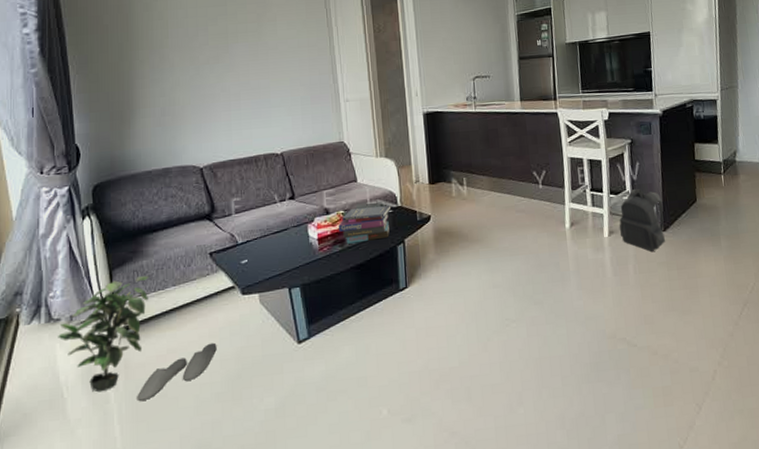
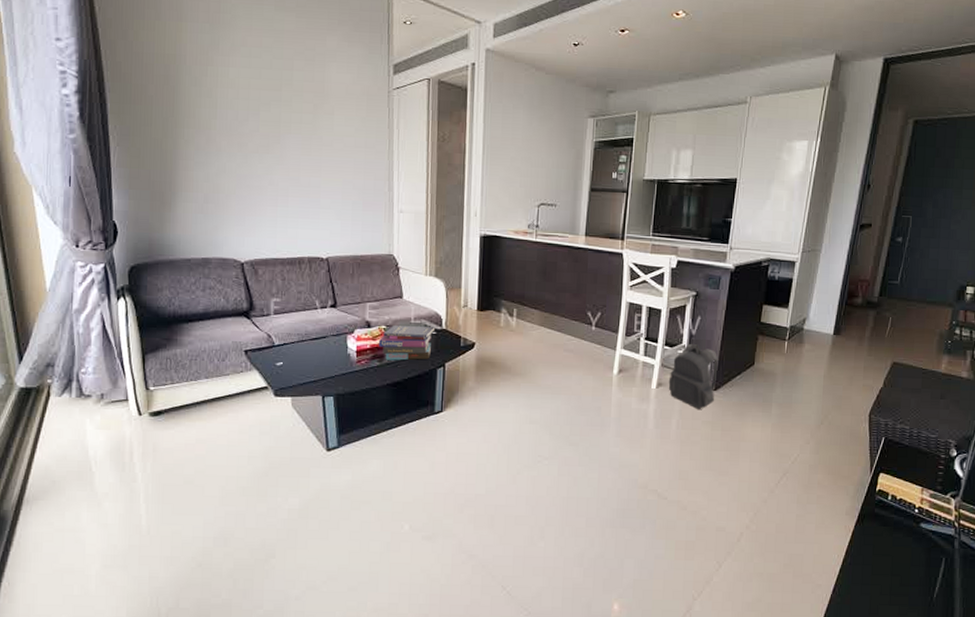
potted plant: present [58,275,149,393] -> none [88,364,182,471]
slippers: present [137,342,217,401] -> none [163,438,246,484]

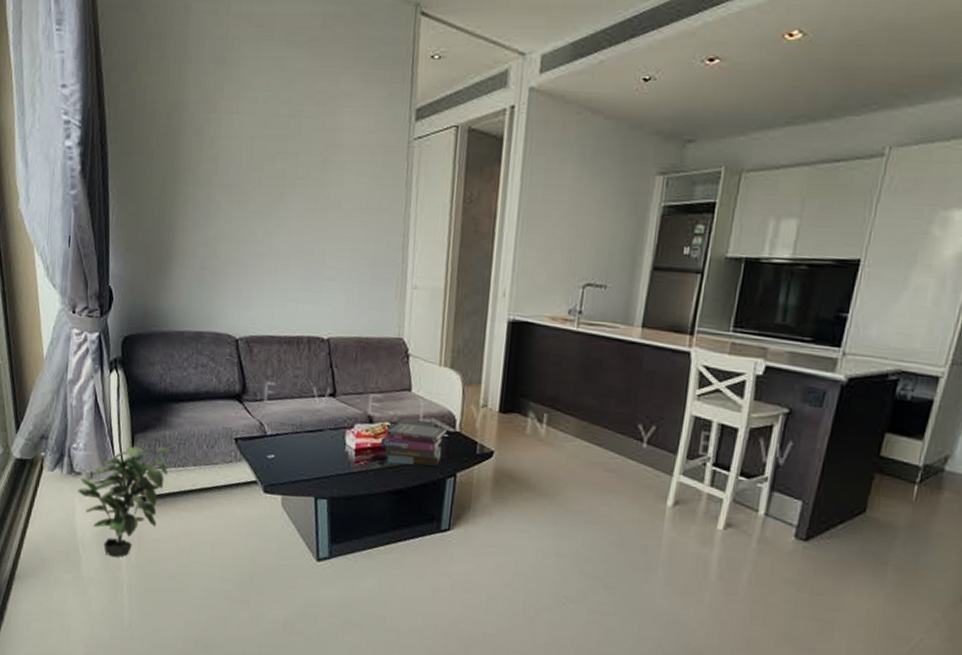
potted plant: none [88,364,182,471] -> present [78,445,171,558]
backpack: present [668,344,718,410] -> none [740,476,814,564]

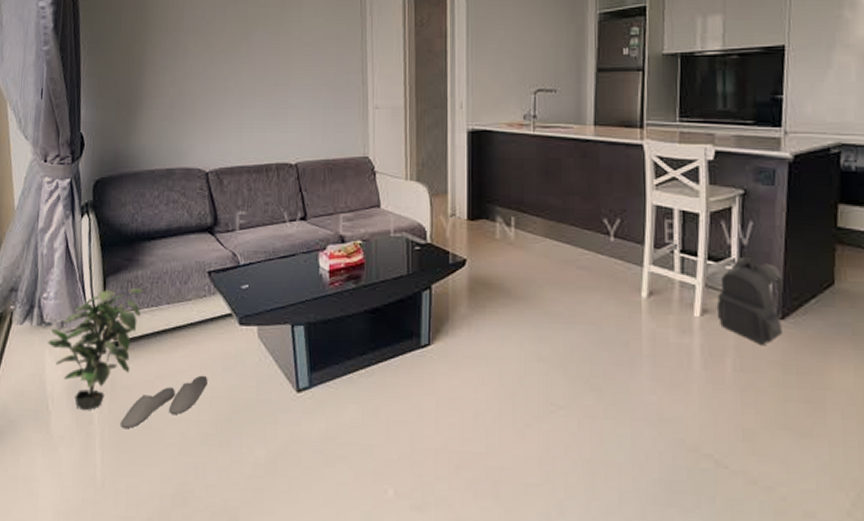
slippers: none [147,536,231,578] -> present [120,375,208,428]
books: present [381,423,448,466] -> none [354,240,419,282]
backpack: none [740,476,814,564] -> present [716,258,784,346]

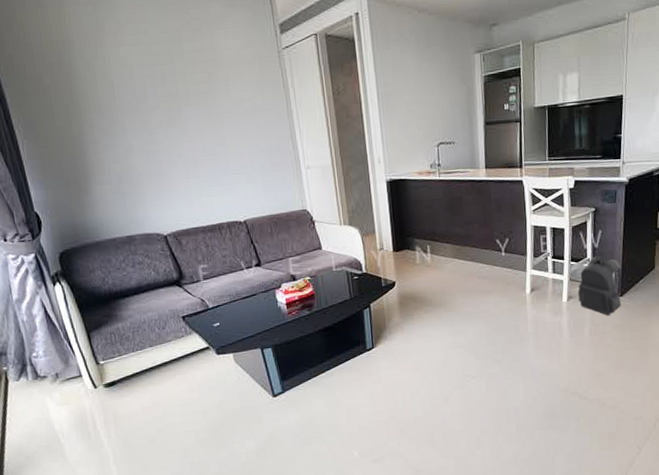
potted plant: present [48,287,143,411] -> none [47,337,128,439]
slippers: present [120,375,208,428] -> none [128,396,198,446]

